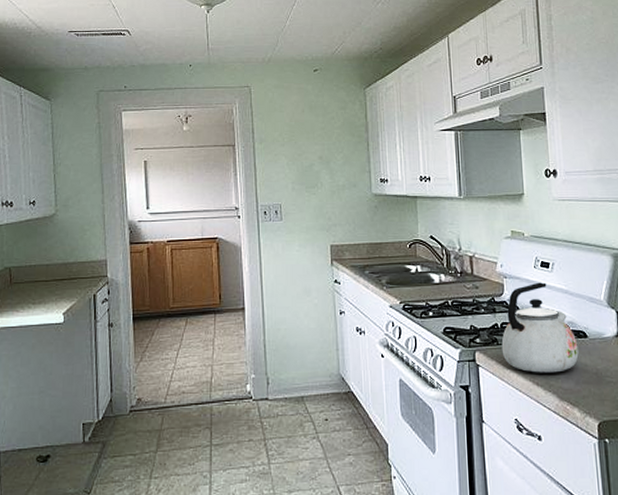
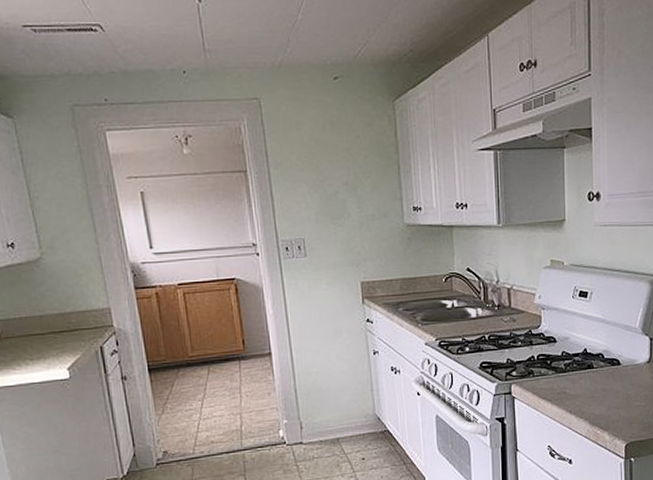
kettle: present [501,282,579,373] -> none [537,312,611,402]

